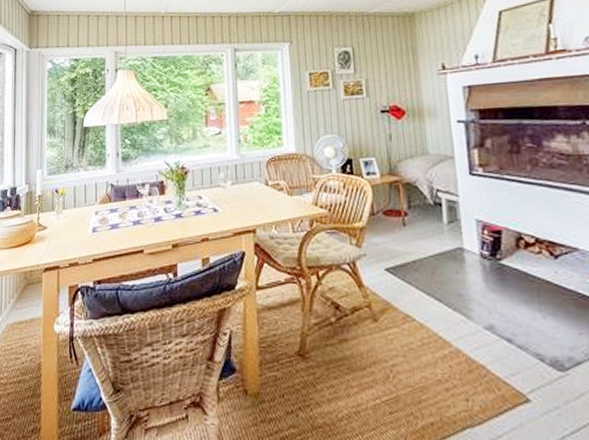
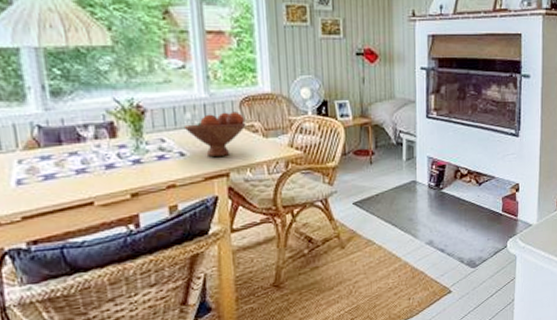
fruit bowl: none [217,171,272,213] -> present [183,111,246,157]

